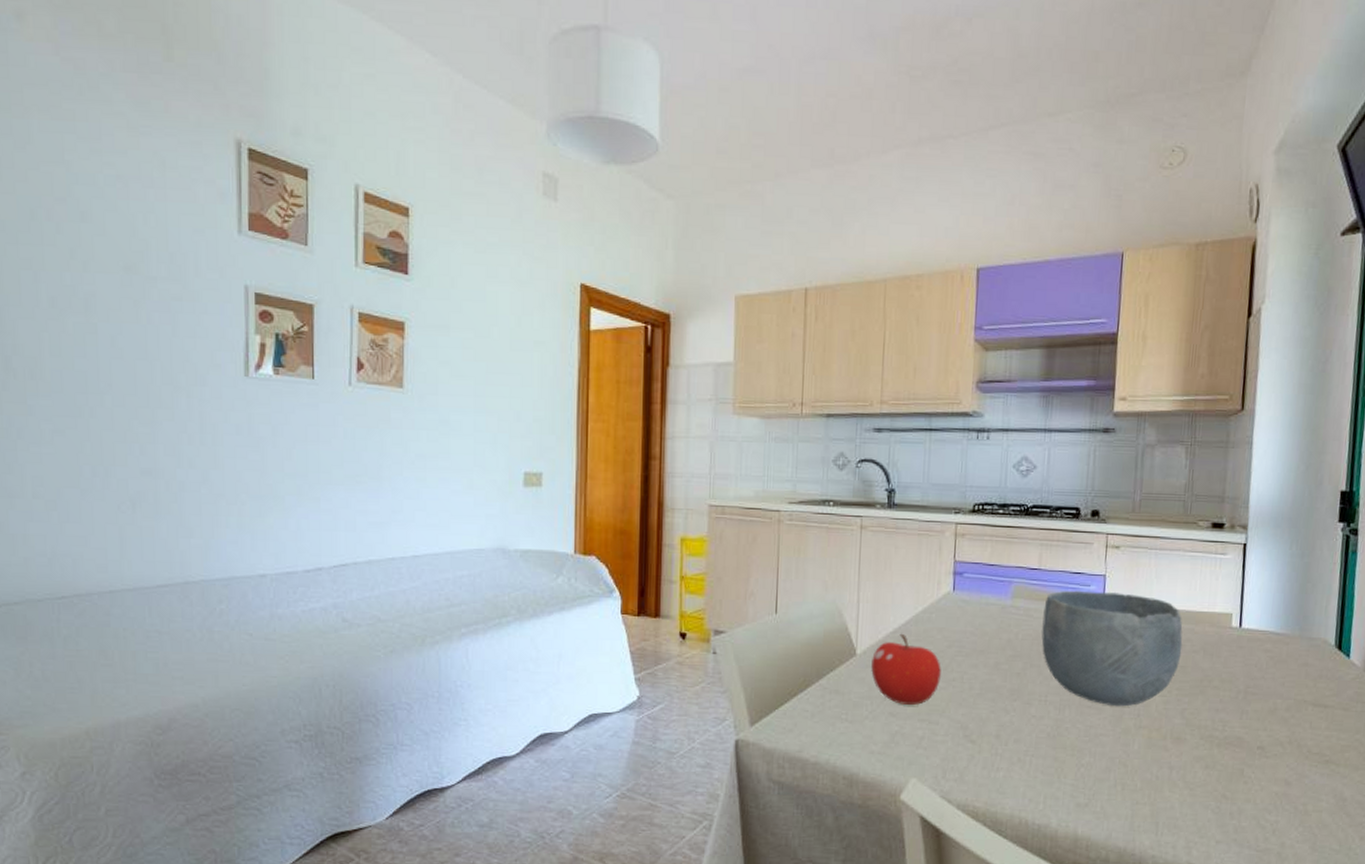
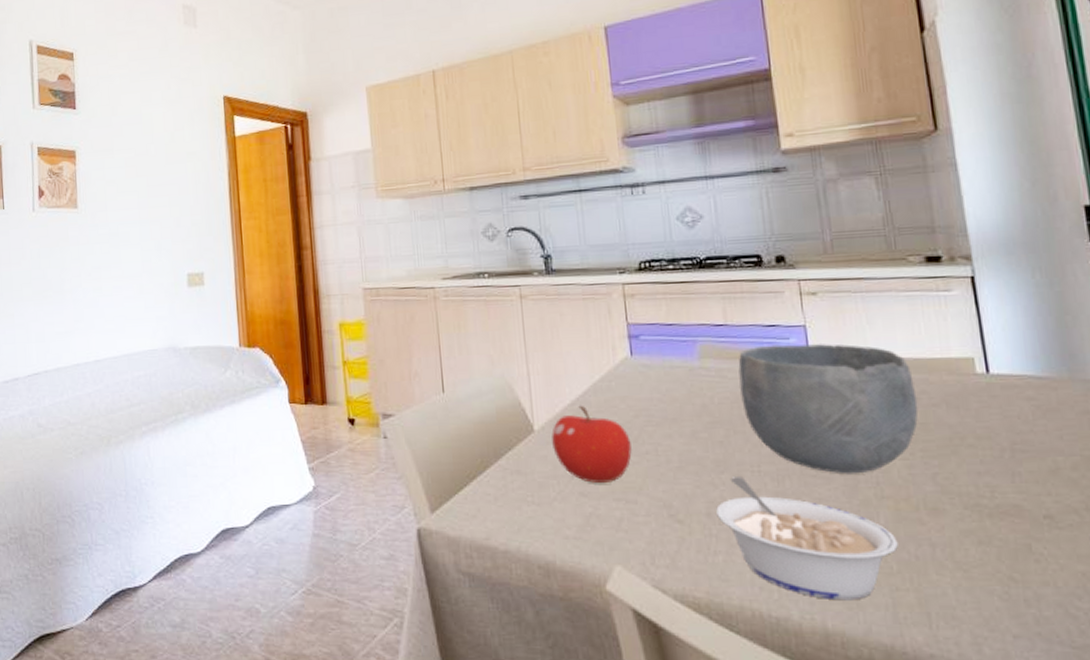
legume: none [1004,704,1145,812] -> present [716,477,898,601]

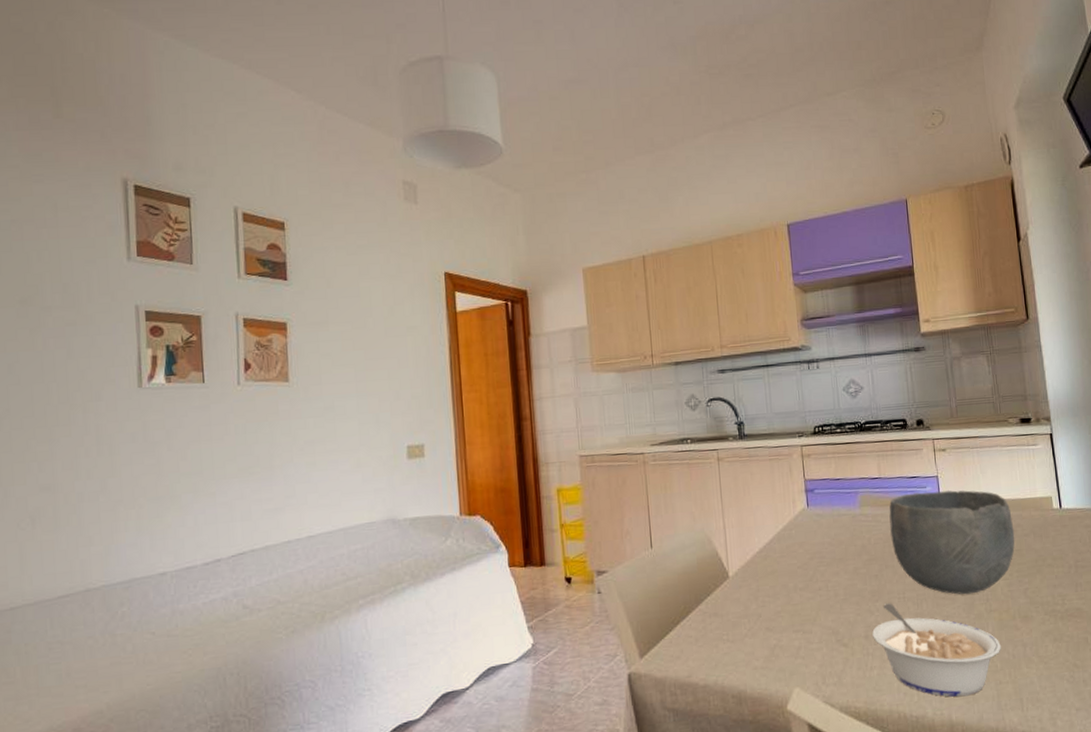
fruit: present [551,405,632,484] -> none [743,552,808,619]

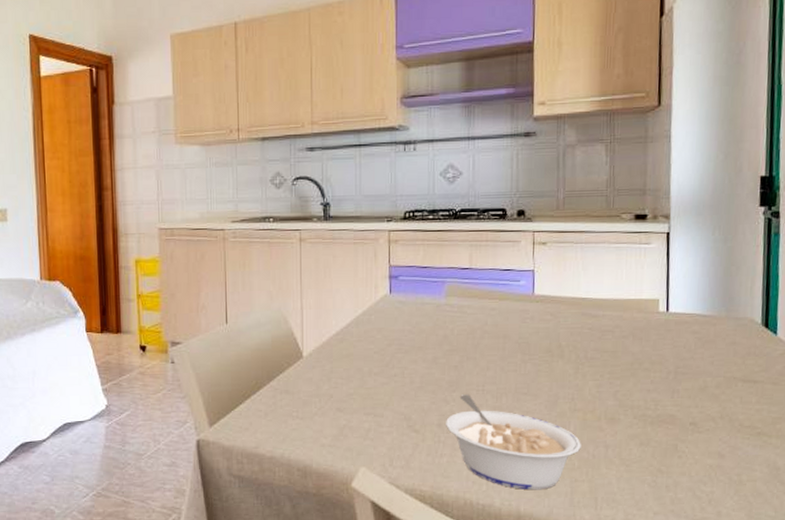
bowl: present [889,490,1015,595] -> none [476,286,612,392]

